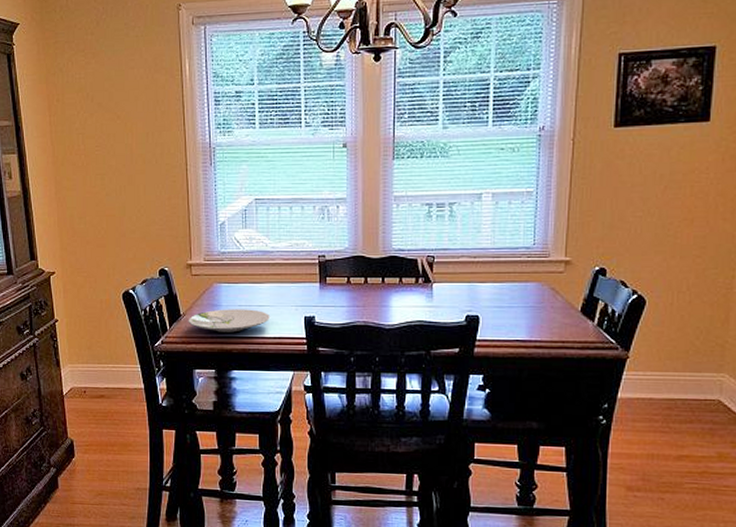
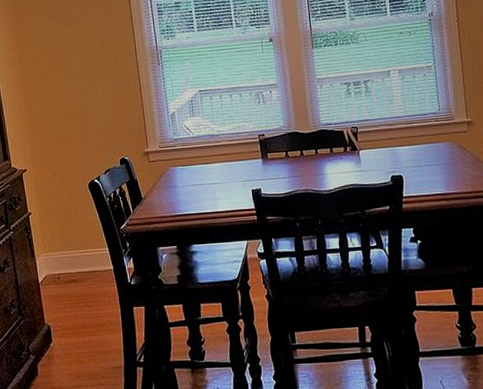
plate: present [188,309,271,333] -> none [149,187,223,211]

